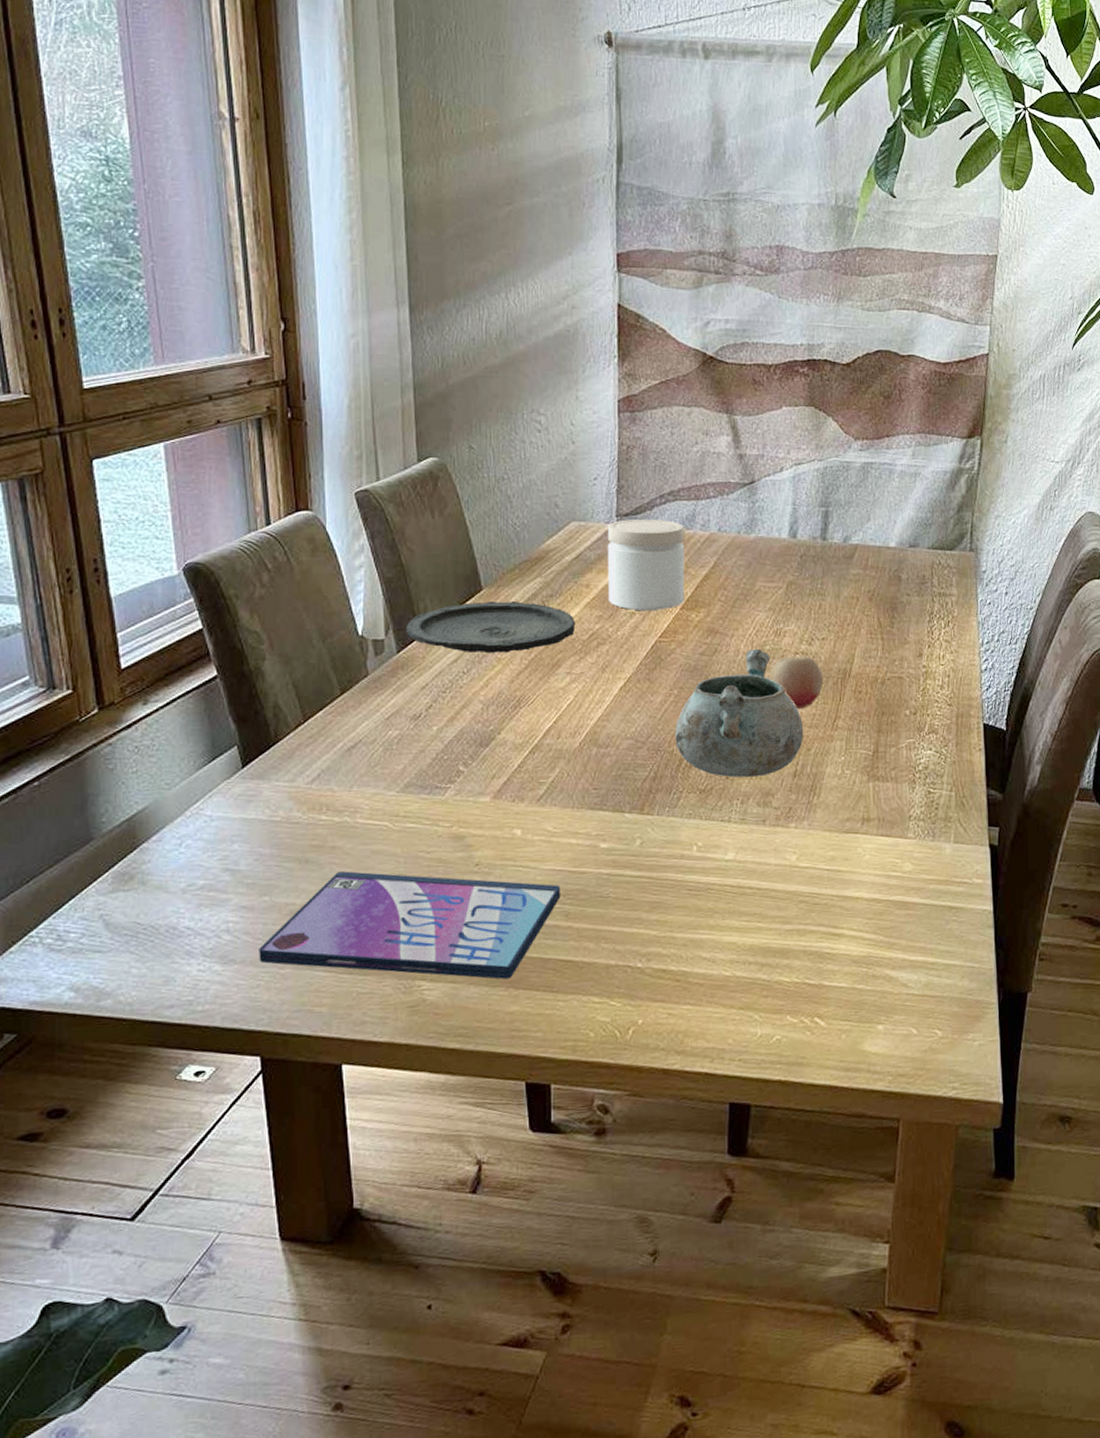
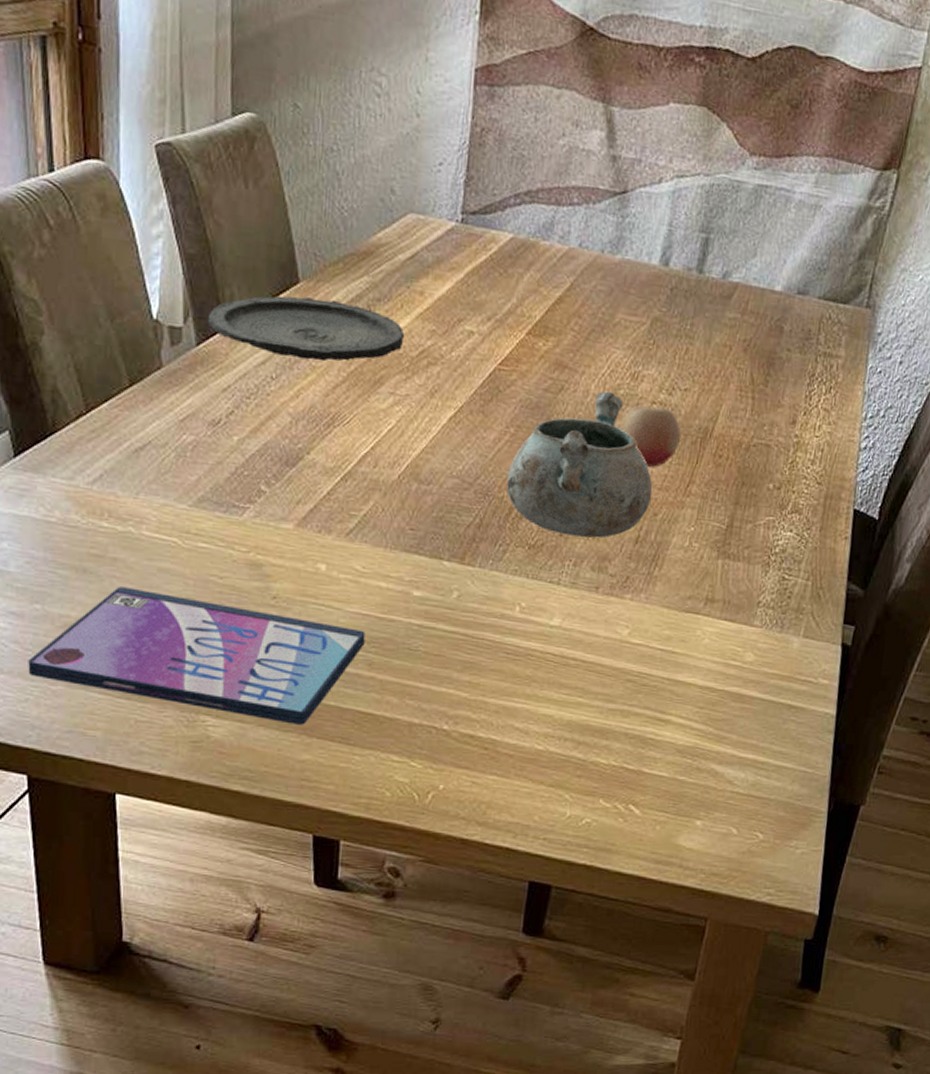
jar: present [607,519,685,610] -> none [444,218,540,333]

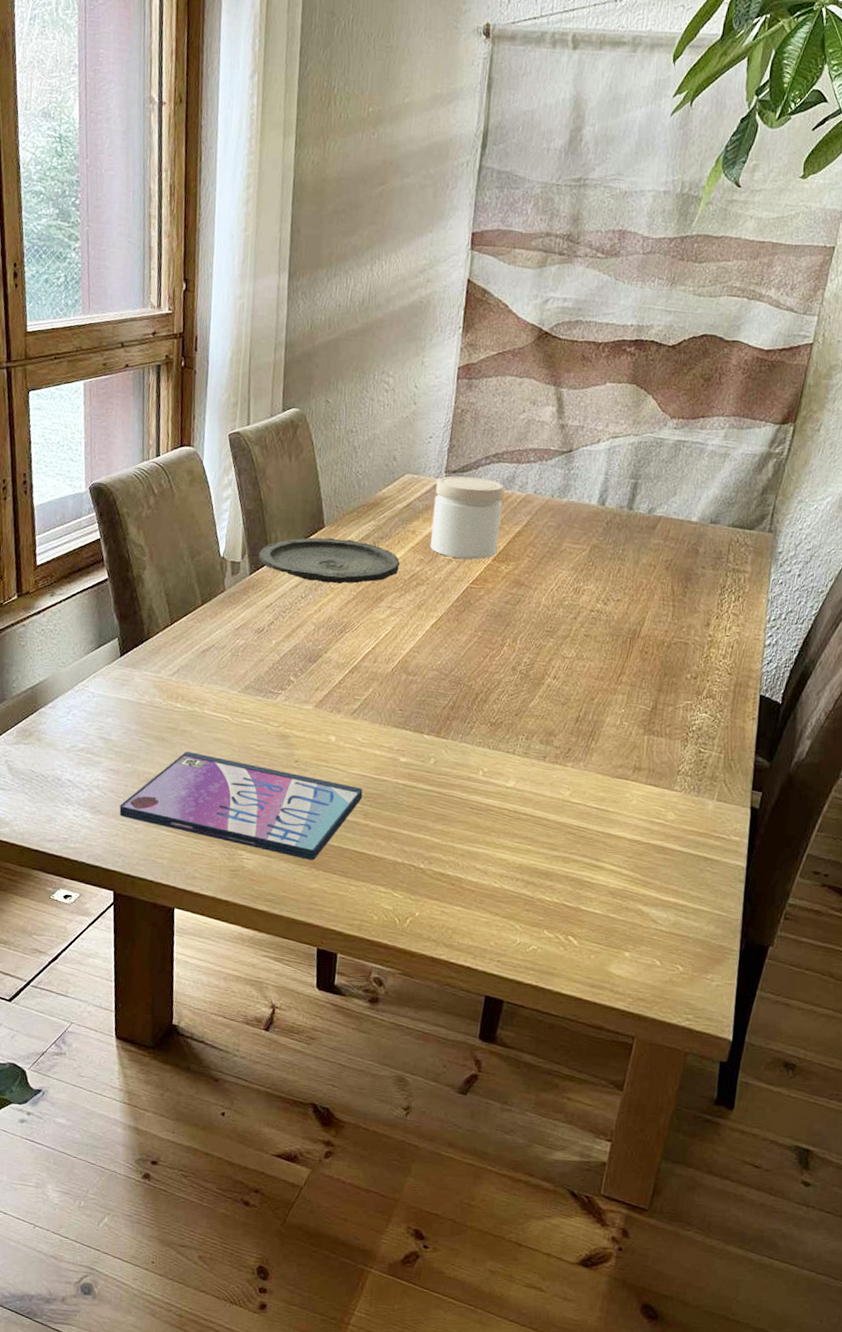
jar: none [444,218,540,333] -> present [430,476,504,560]
decorative bowl: present [506,391,653,538] -> none [474,603,591,718]
fruit: present [620,405,681,467] -> none [564,613,614,662]

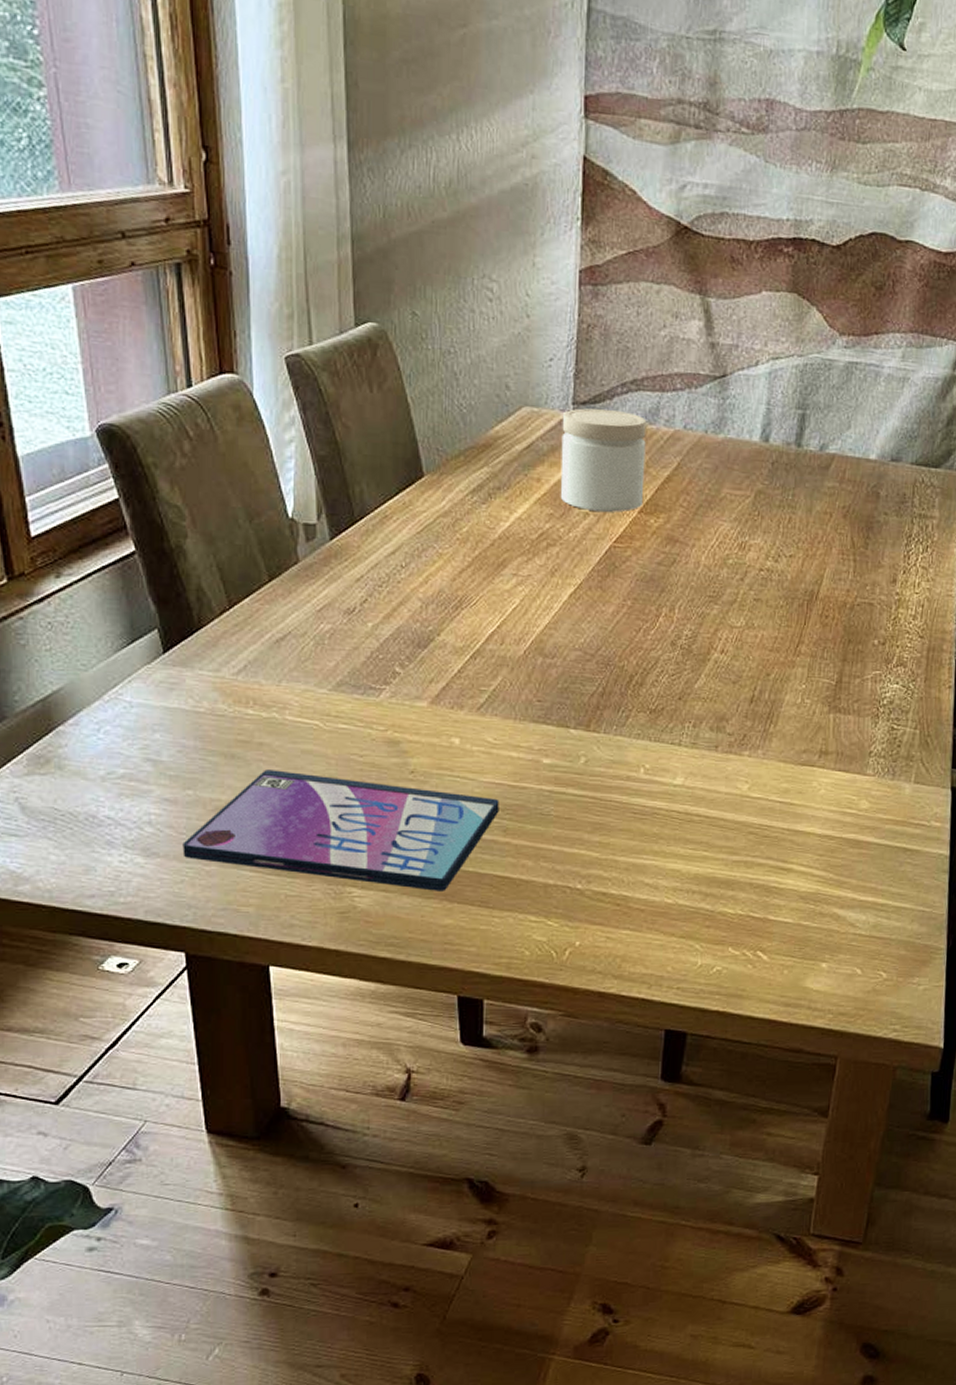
plate: present [258,537,400,584] -> none [339,489,525,548]

